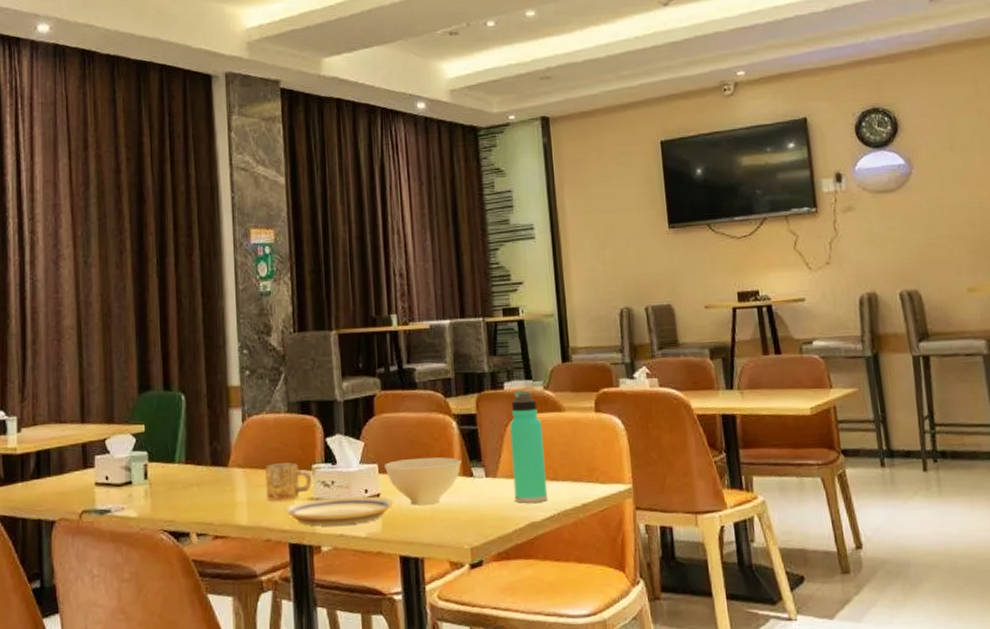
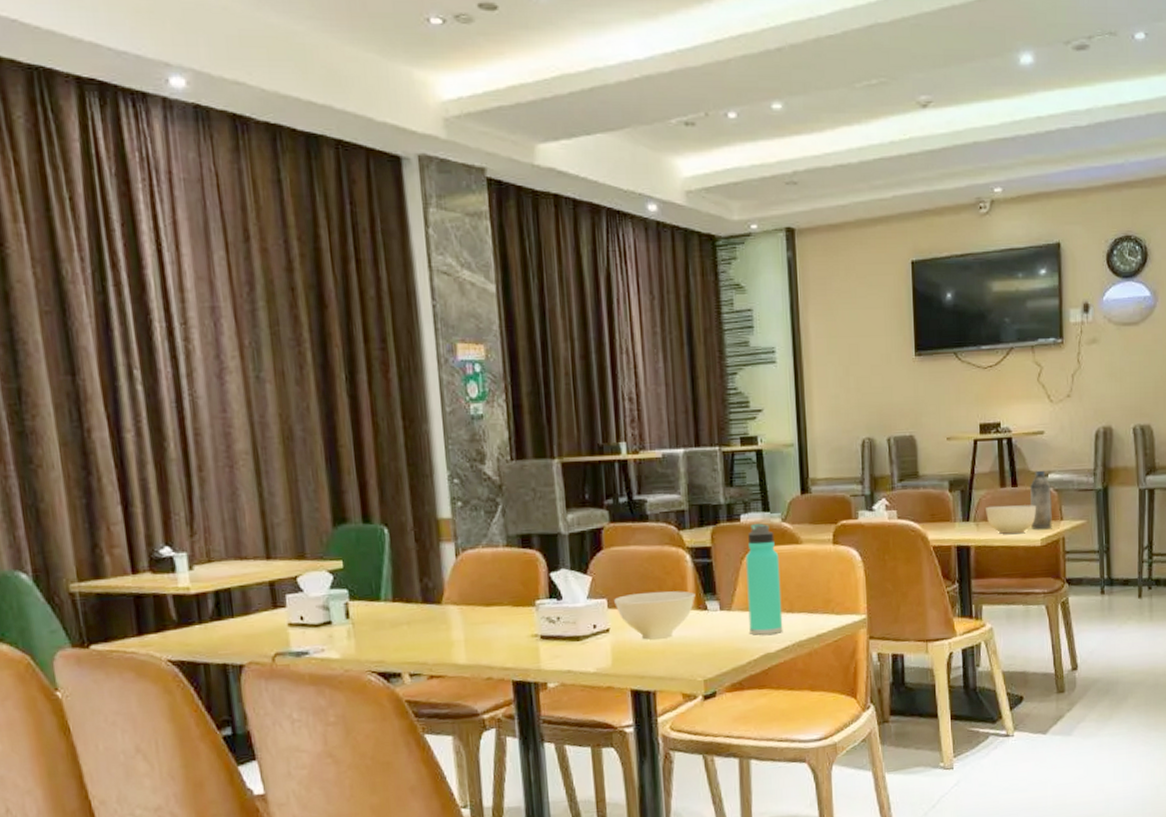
mug: present [264,462,312,502] -> none [482,598,536,639]
plate: present [284,495,394,526] -> none [506,630,624,662]
bowl: none [749,372,804,402] -> present [986,504,1037,534]
water bottle: none [794,337,821,398] -> present [1030,470,1052,529]

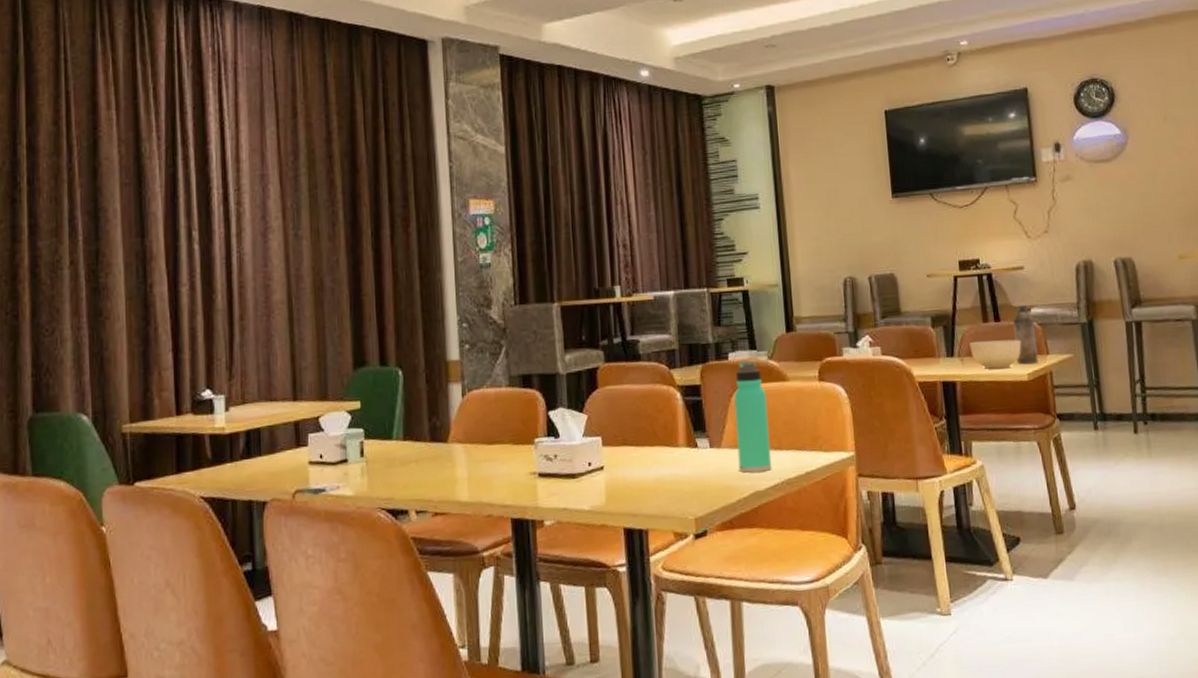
bowl: present [614,591,696,640] -> none [608,428,686,478]

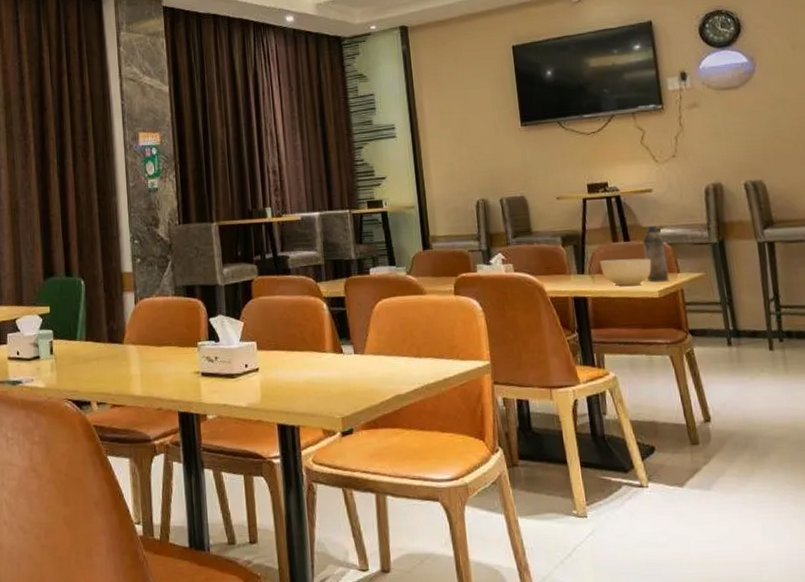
thermos bottle: present [734,361,772,473] -> none [375,275,412,378]

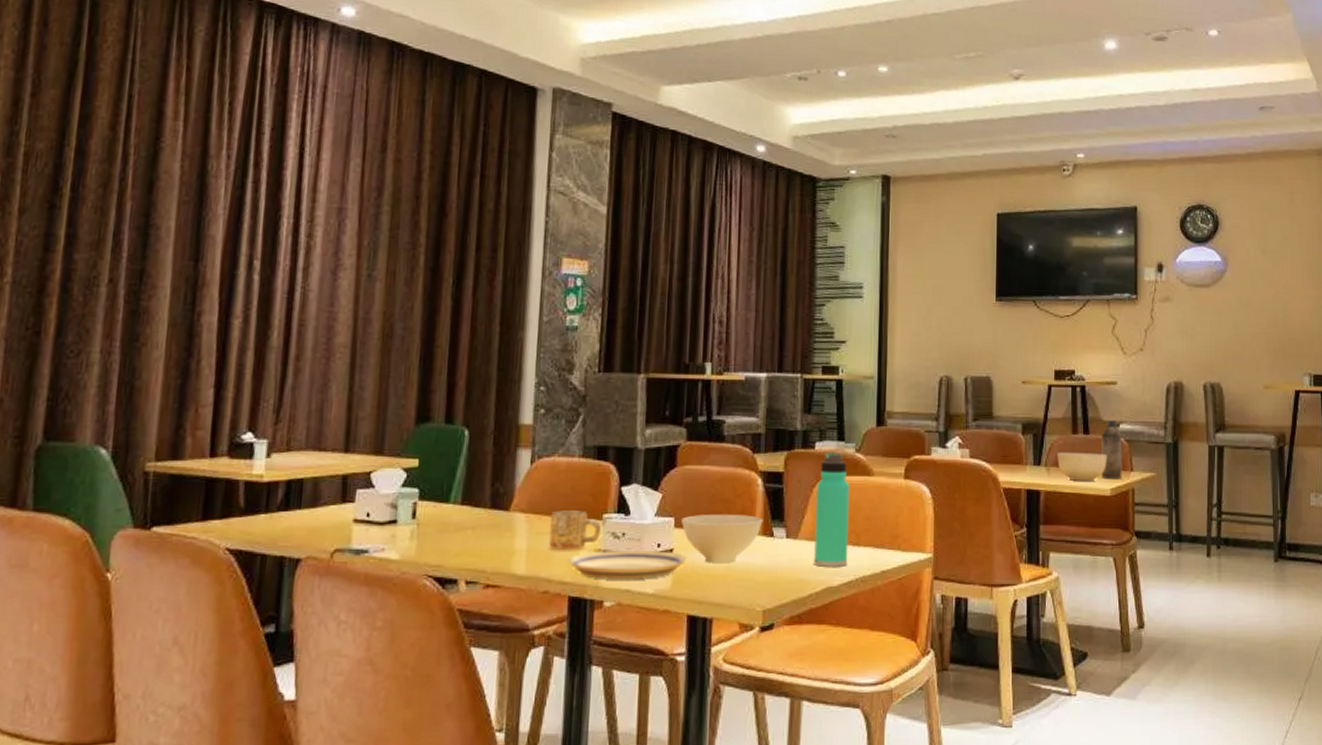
mug: none [155,340,198,375] -> present [549,510,602,551]
plate: none [174,369,271,396] -> present [567,549,687,580]
bowl: none [262,336,332,379] -> present [681,513,763,563]
thermos bottle: none [375,275,412,378] -> present [814,451,850,567]

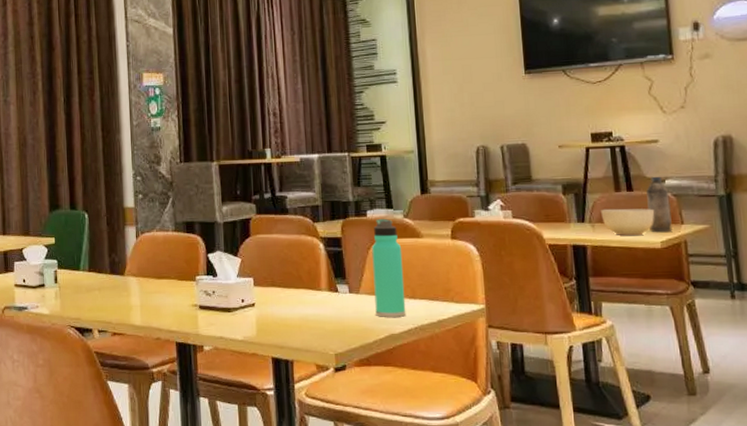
mug: present [549,510,602,551] -> none [155,274,196,306]
plate: present [567,549,687,580] -> none [172,304,267,329]
bowl: present [681,513,763,563] -> none [259,273,328,315]

